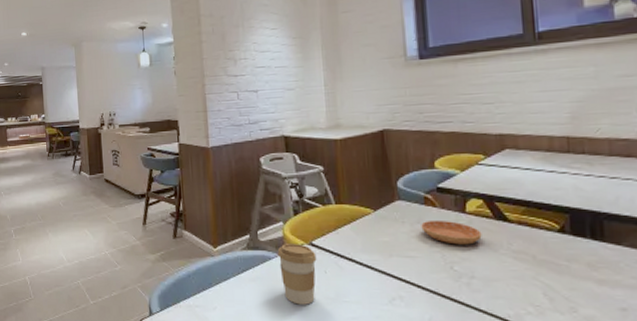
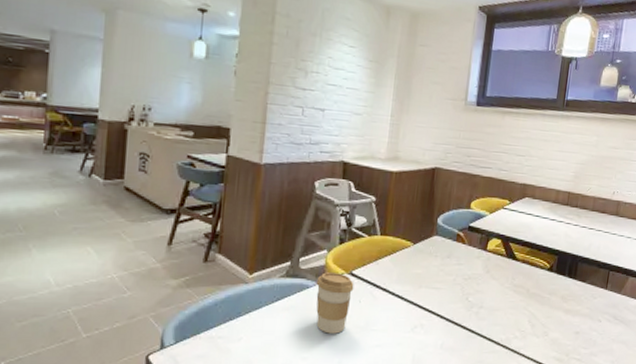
saucer: present [421,220,482,245] -> none [450,255,495,279]

